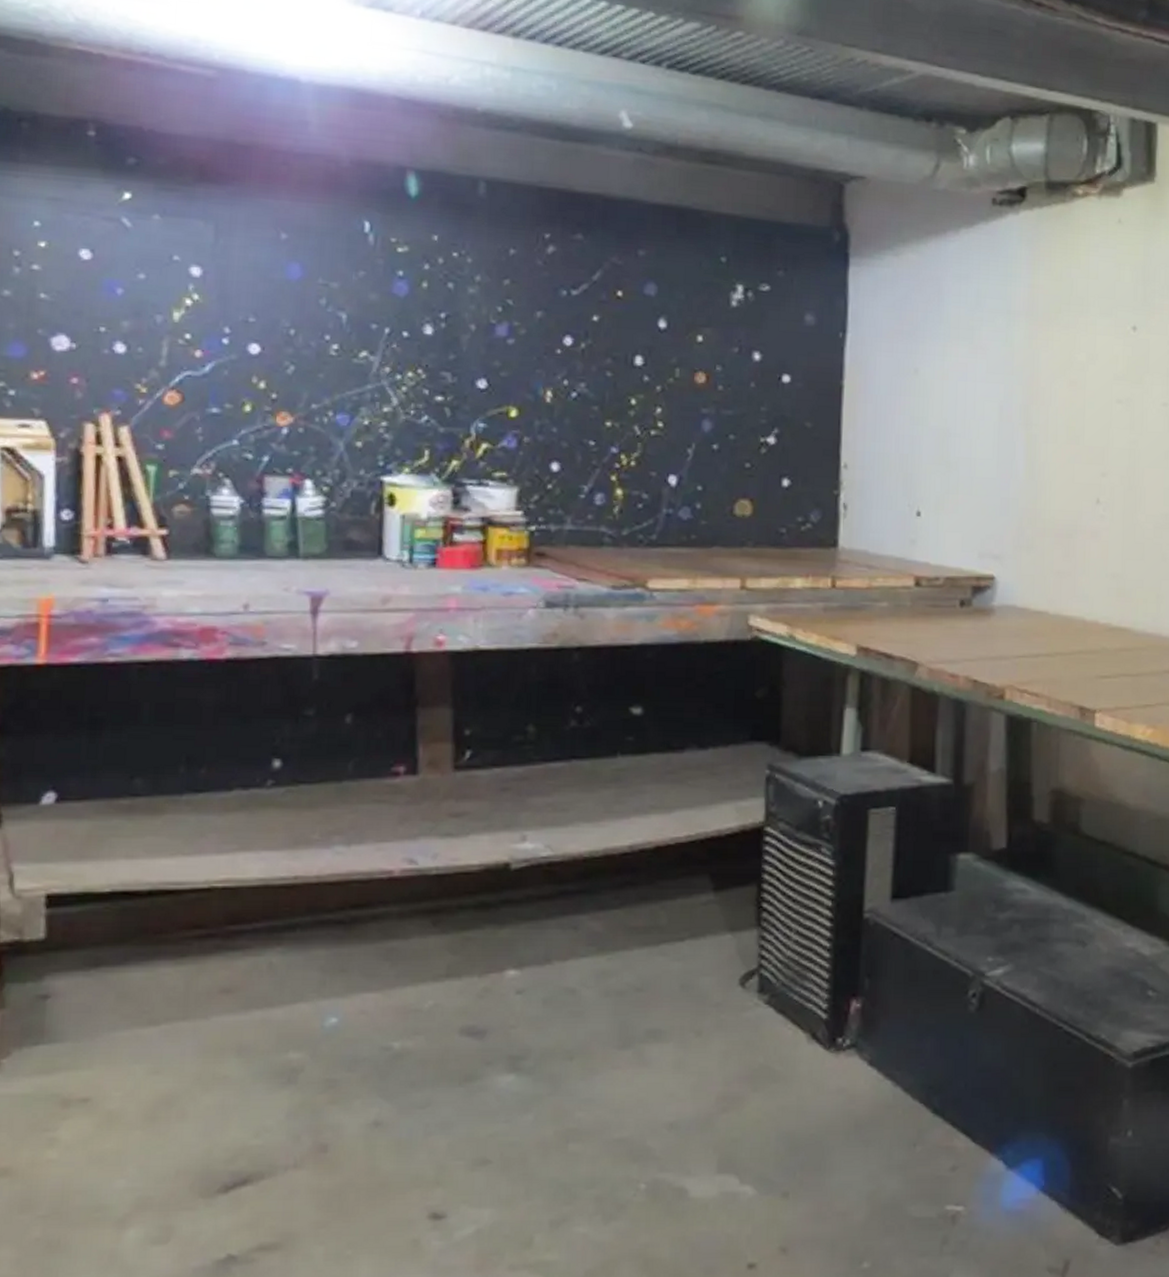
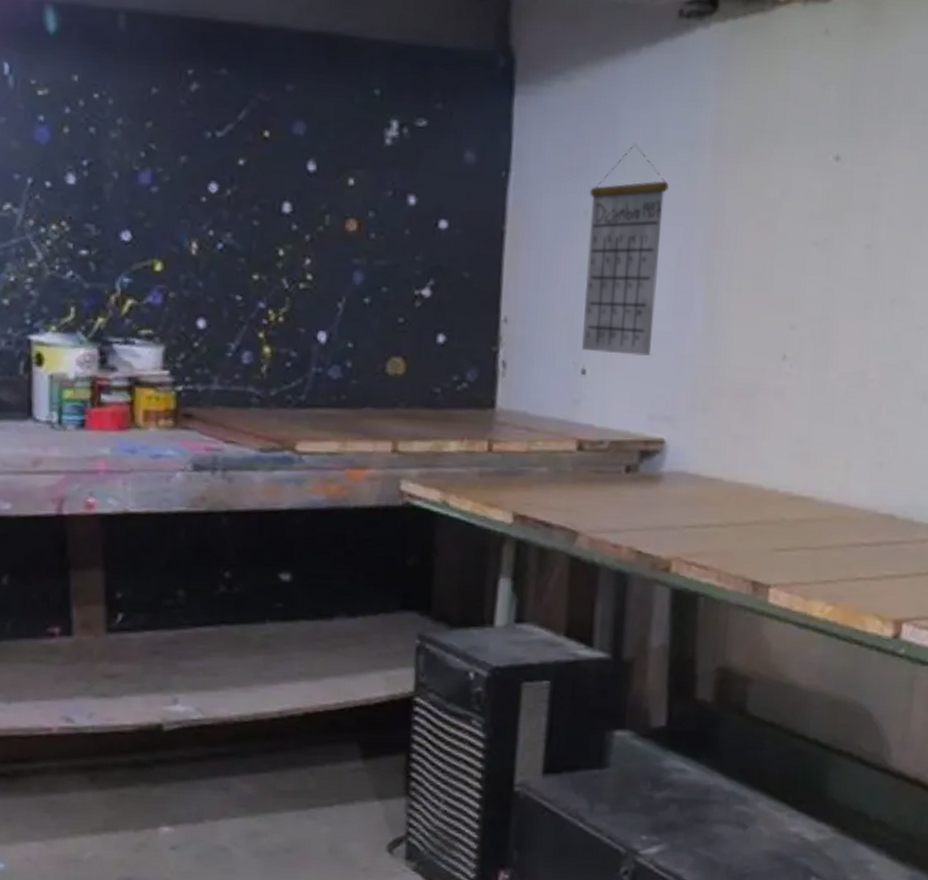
calendar: none [916,311,990,500] -> present [582,143,670,357]

